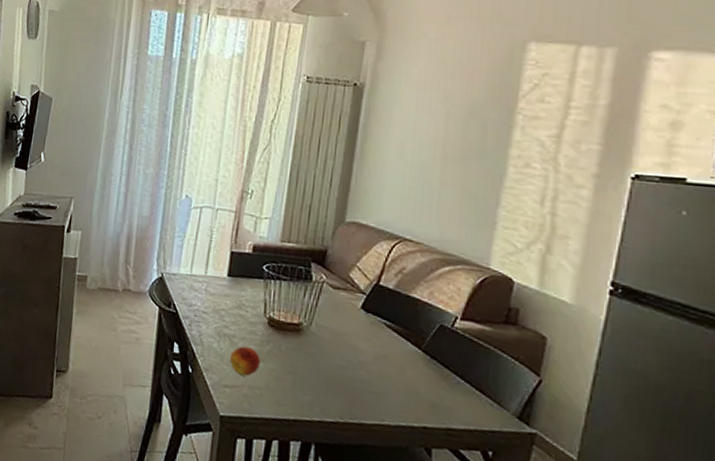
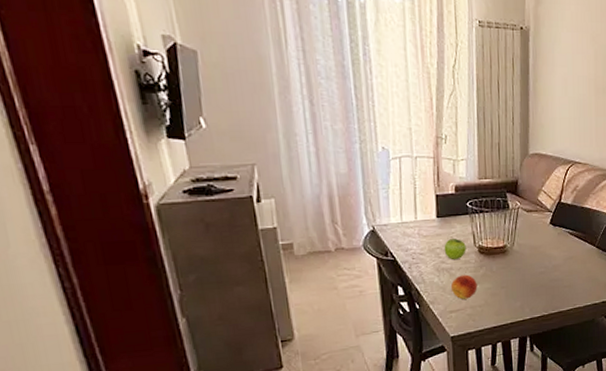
fruit: none [229,302,255,328] -> present [444,239,466,260]

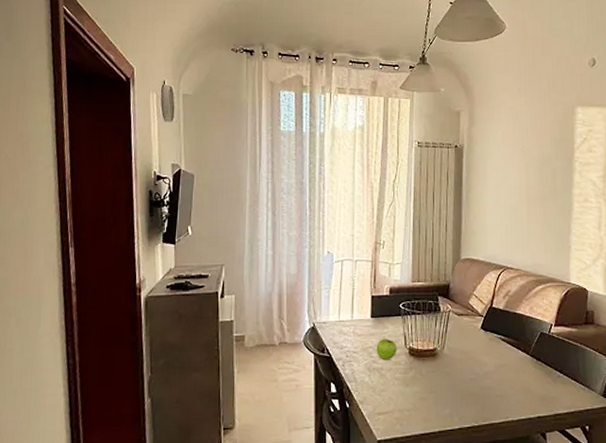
fruit: present [450,274,478,300] -> none [380,376,406,402]

